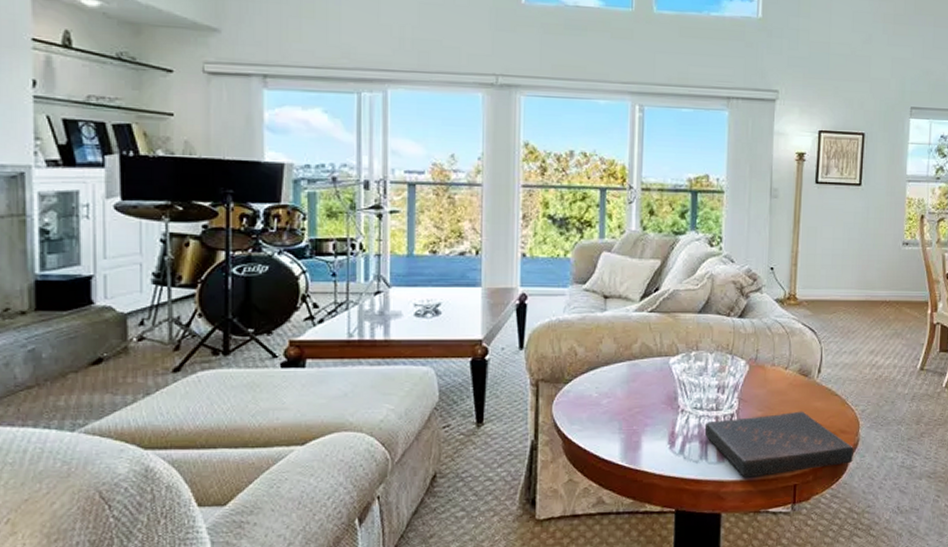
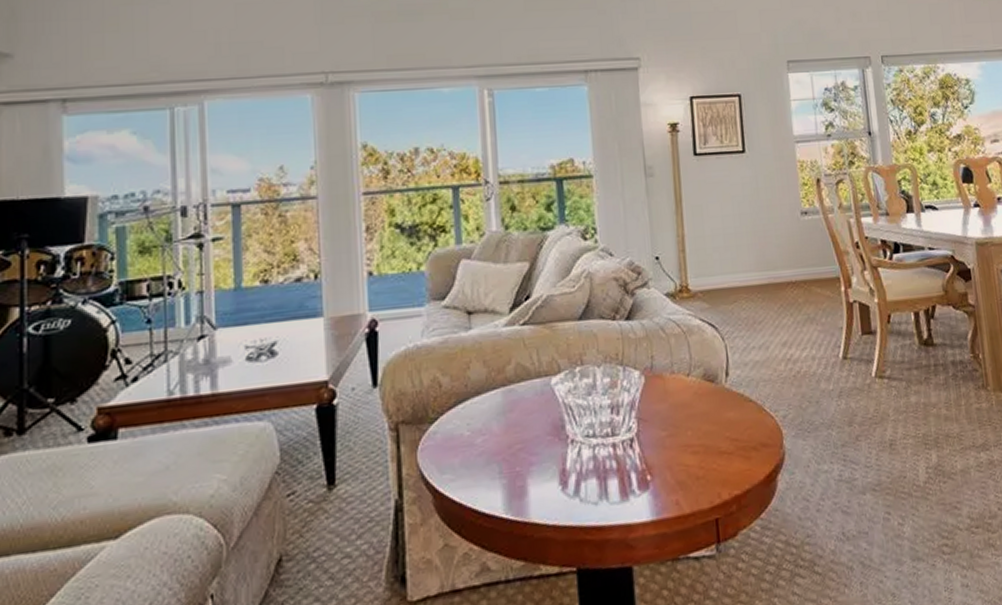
book: present [704,411,854,478] -> none [601,425,781,517]

